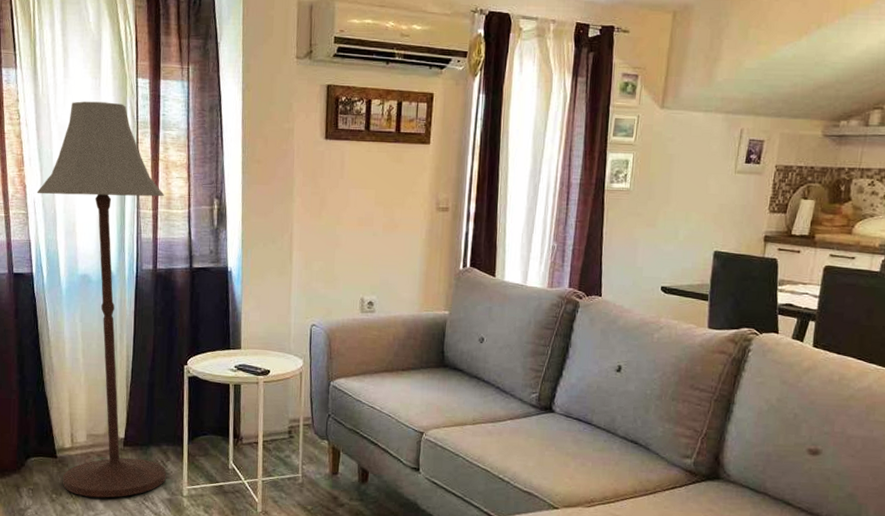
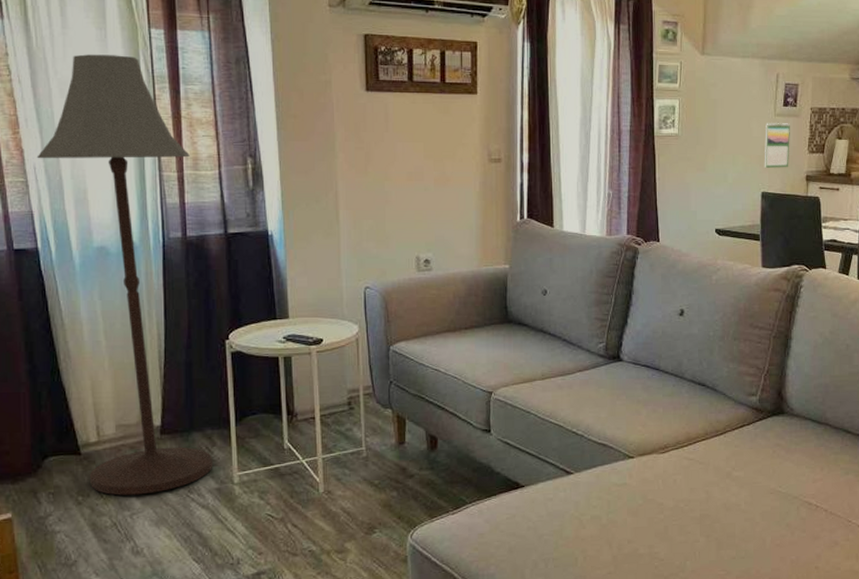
calendar: none [719,179,751,227] -> present [764,122,790,168]

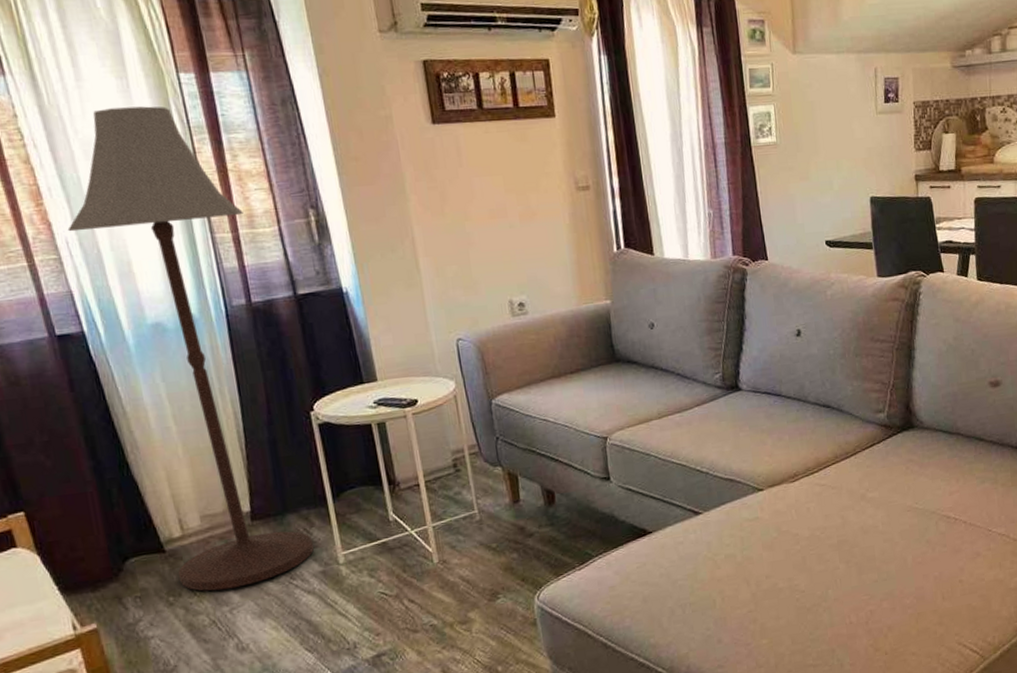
calendar: present [764,122,790,168] -> none [868,120,896,171]

